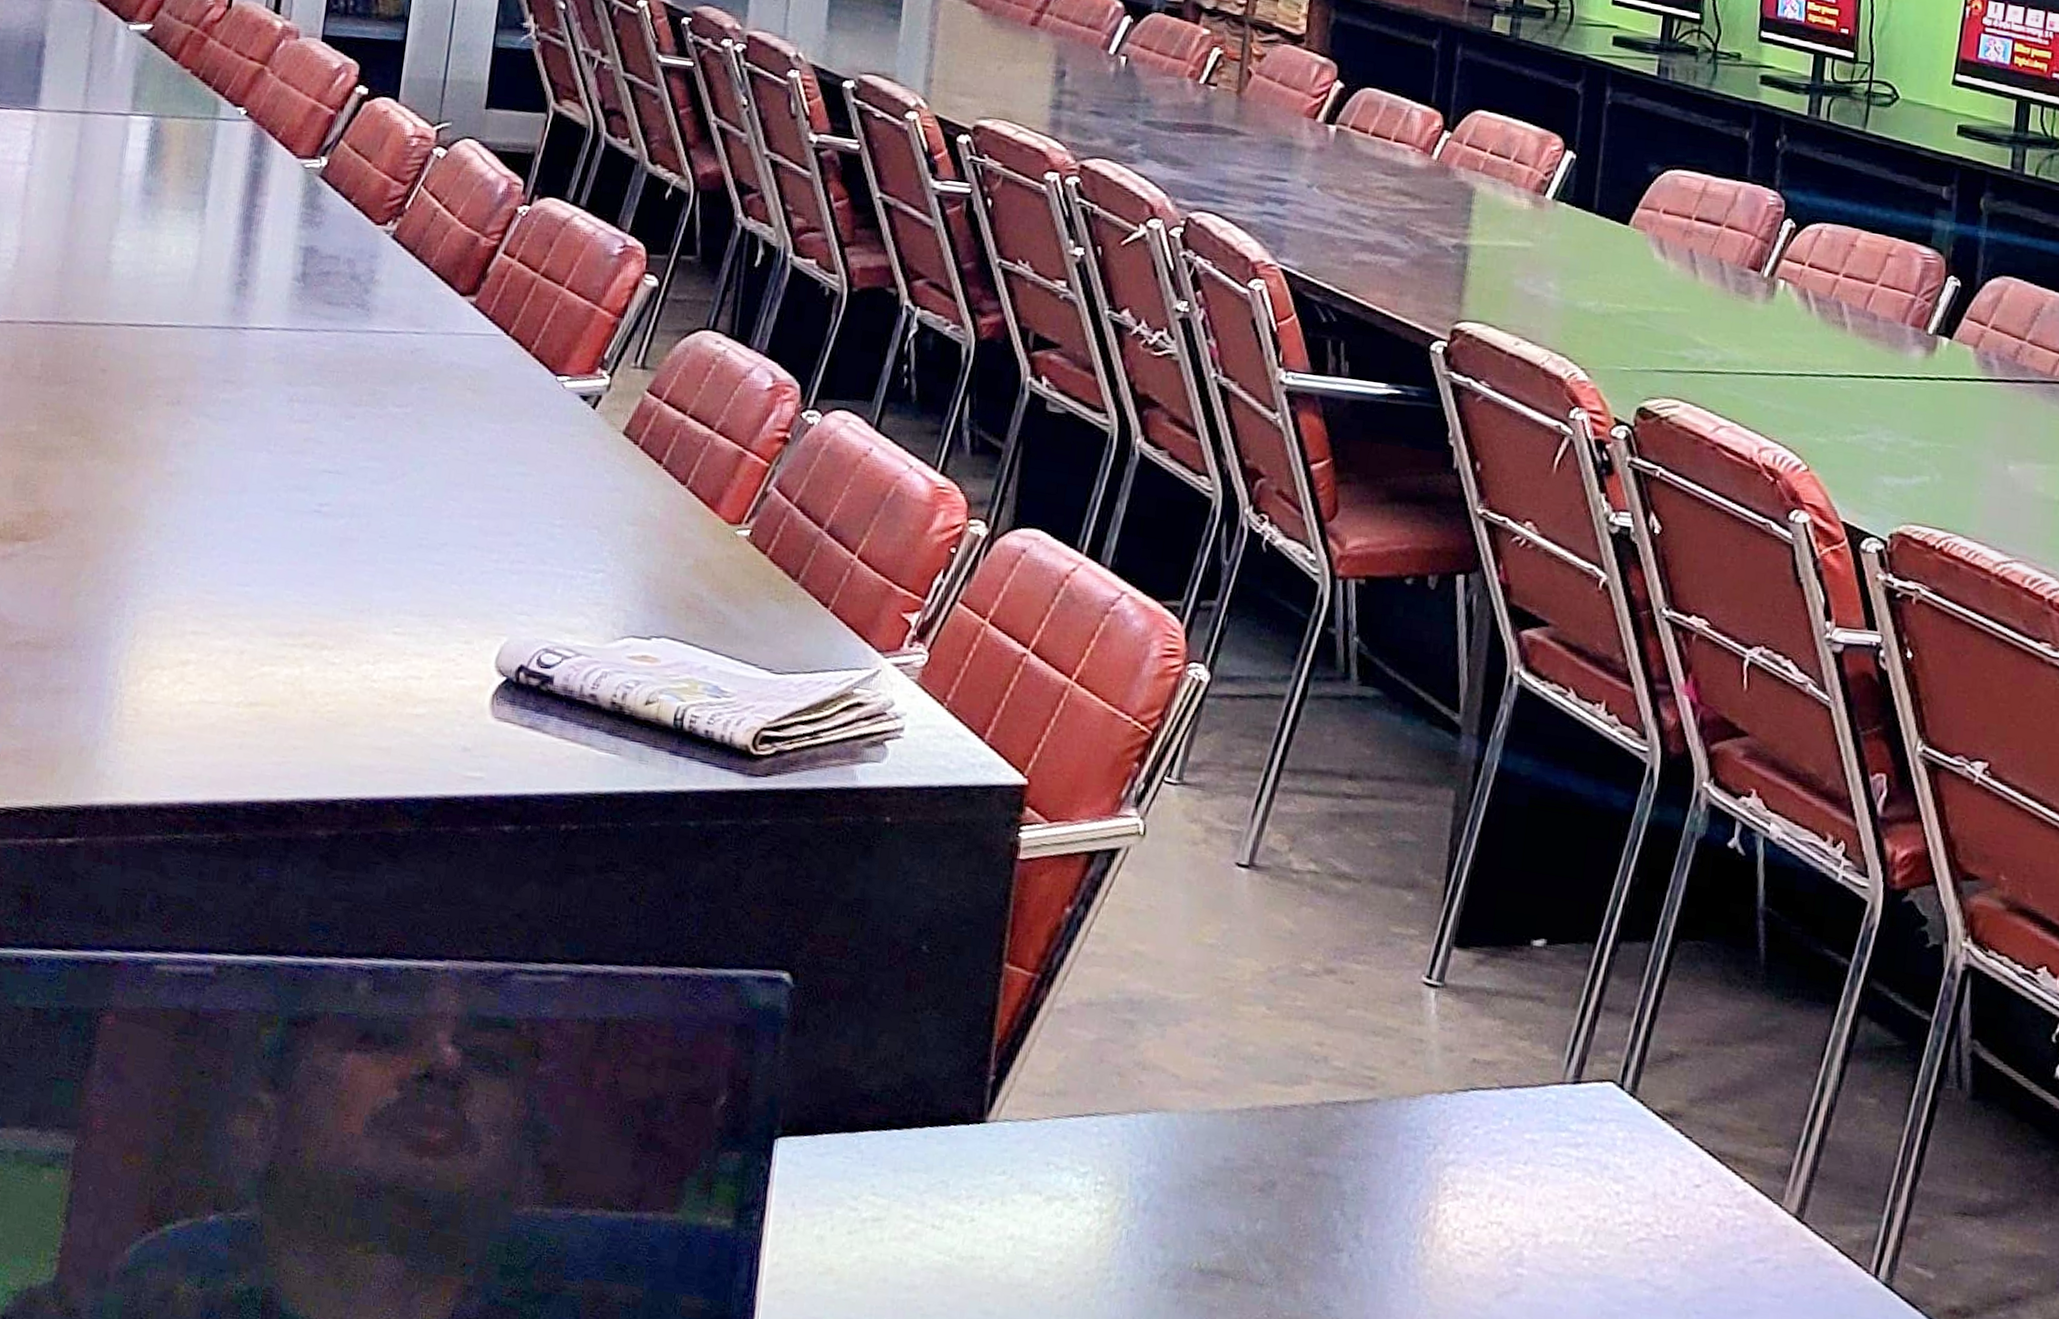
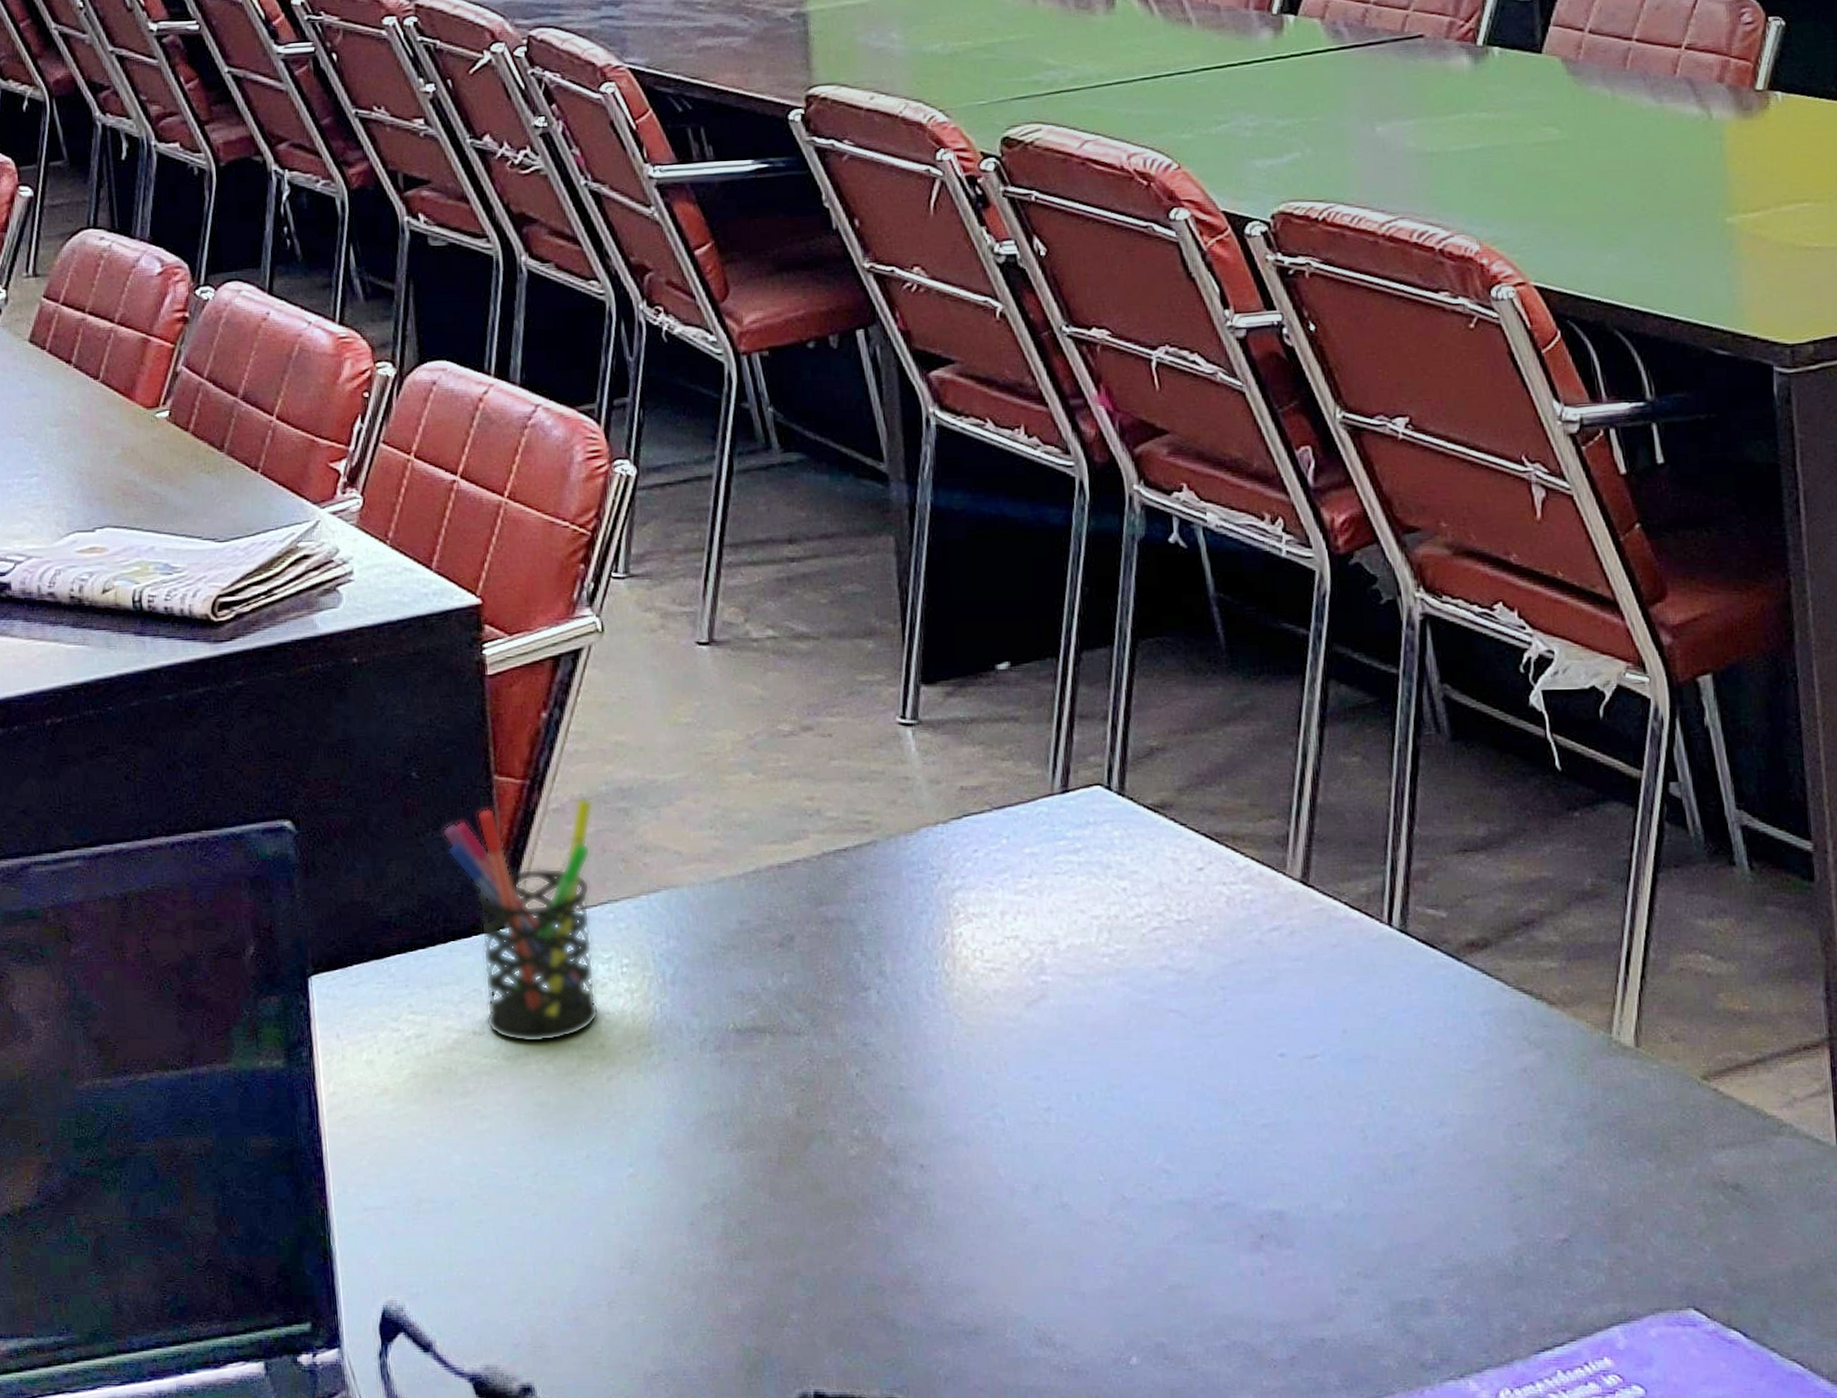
pen holder: none [941,995,1101,1249] -> present [443,797,599,1043]

